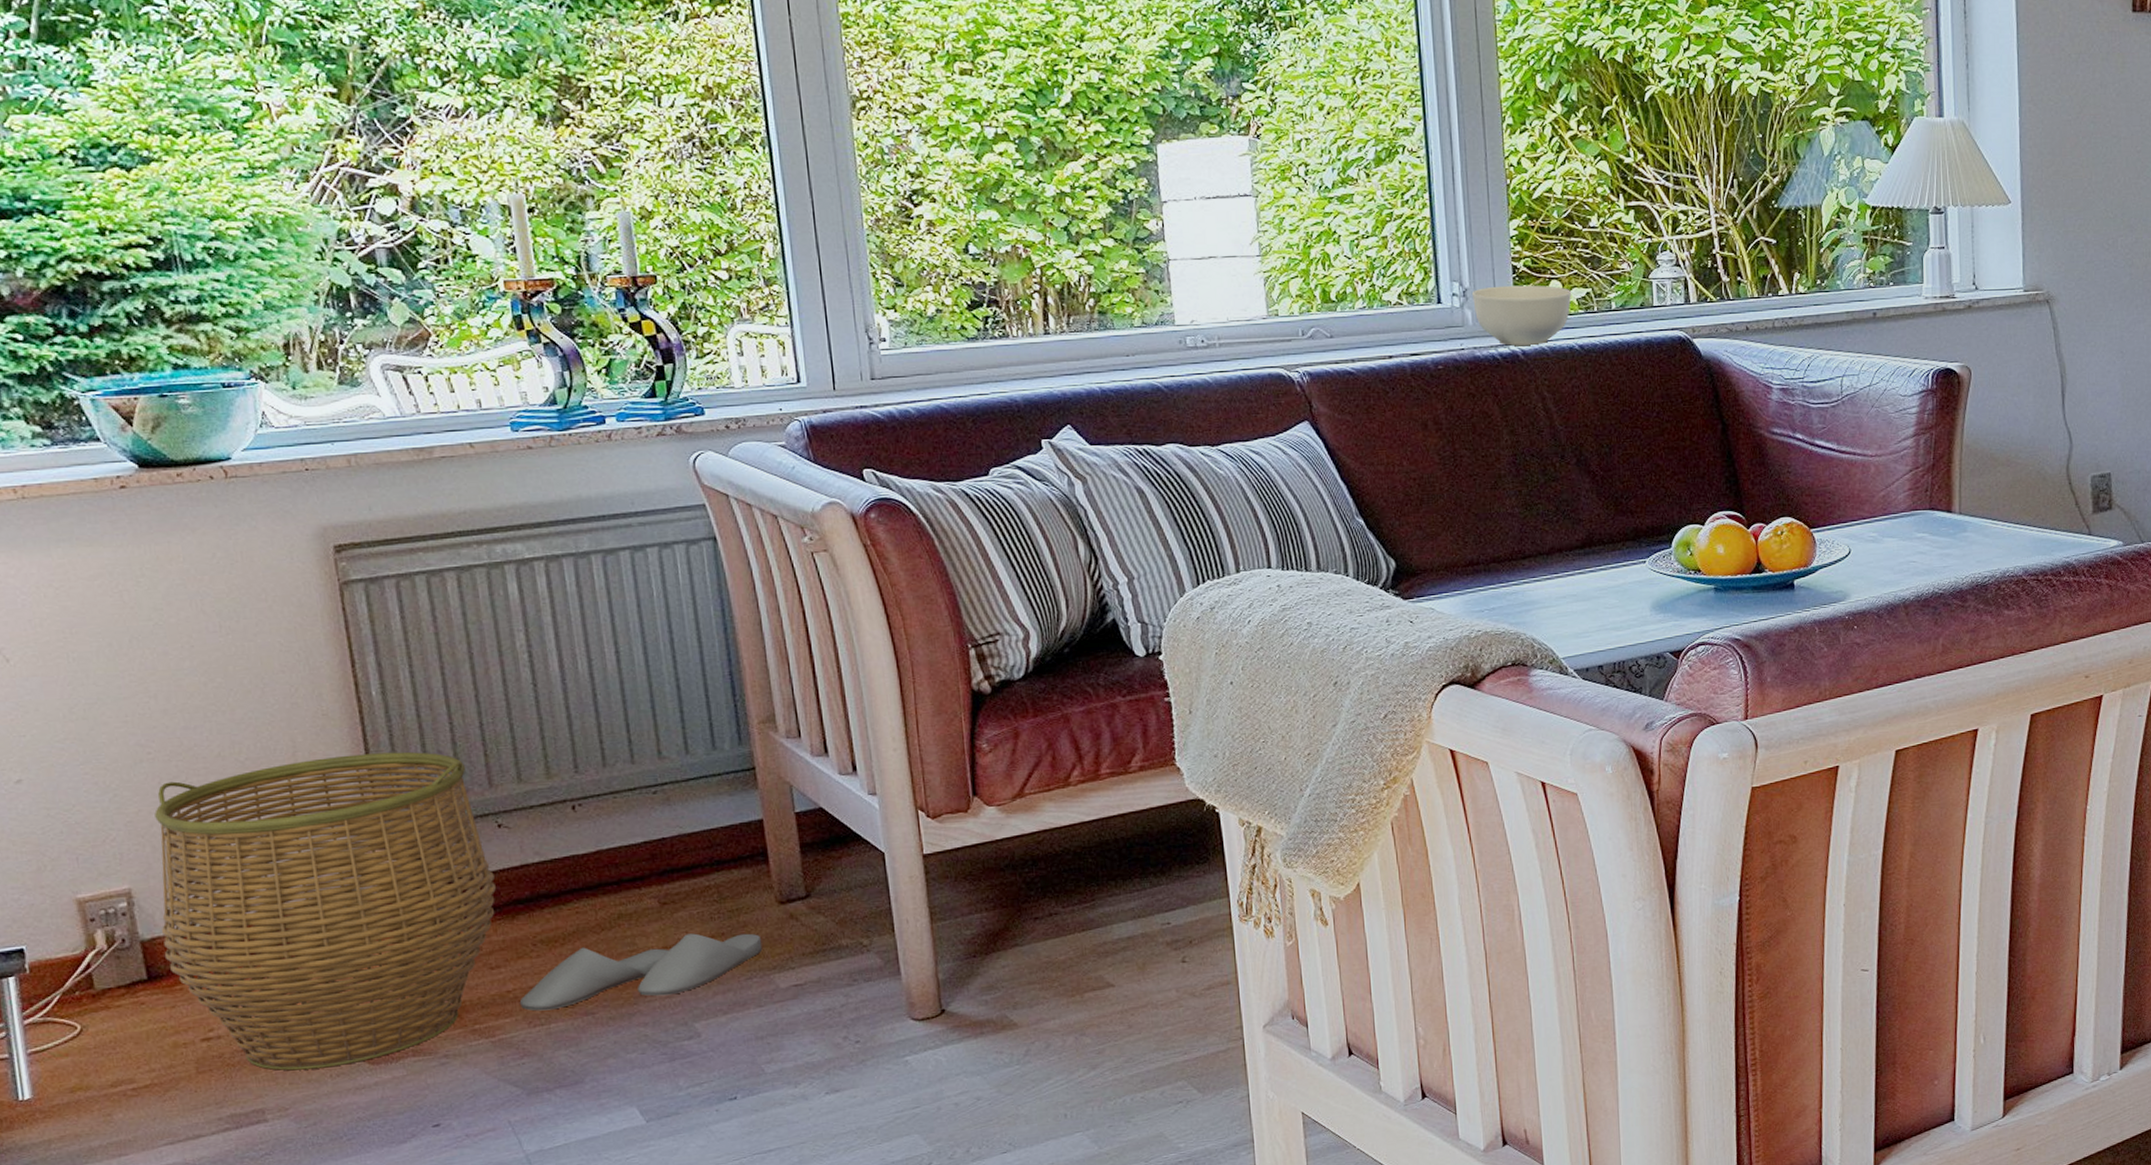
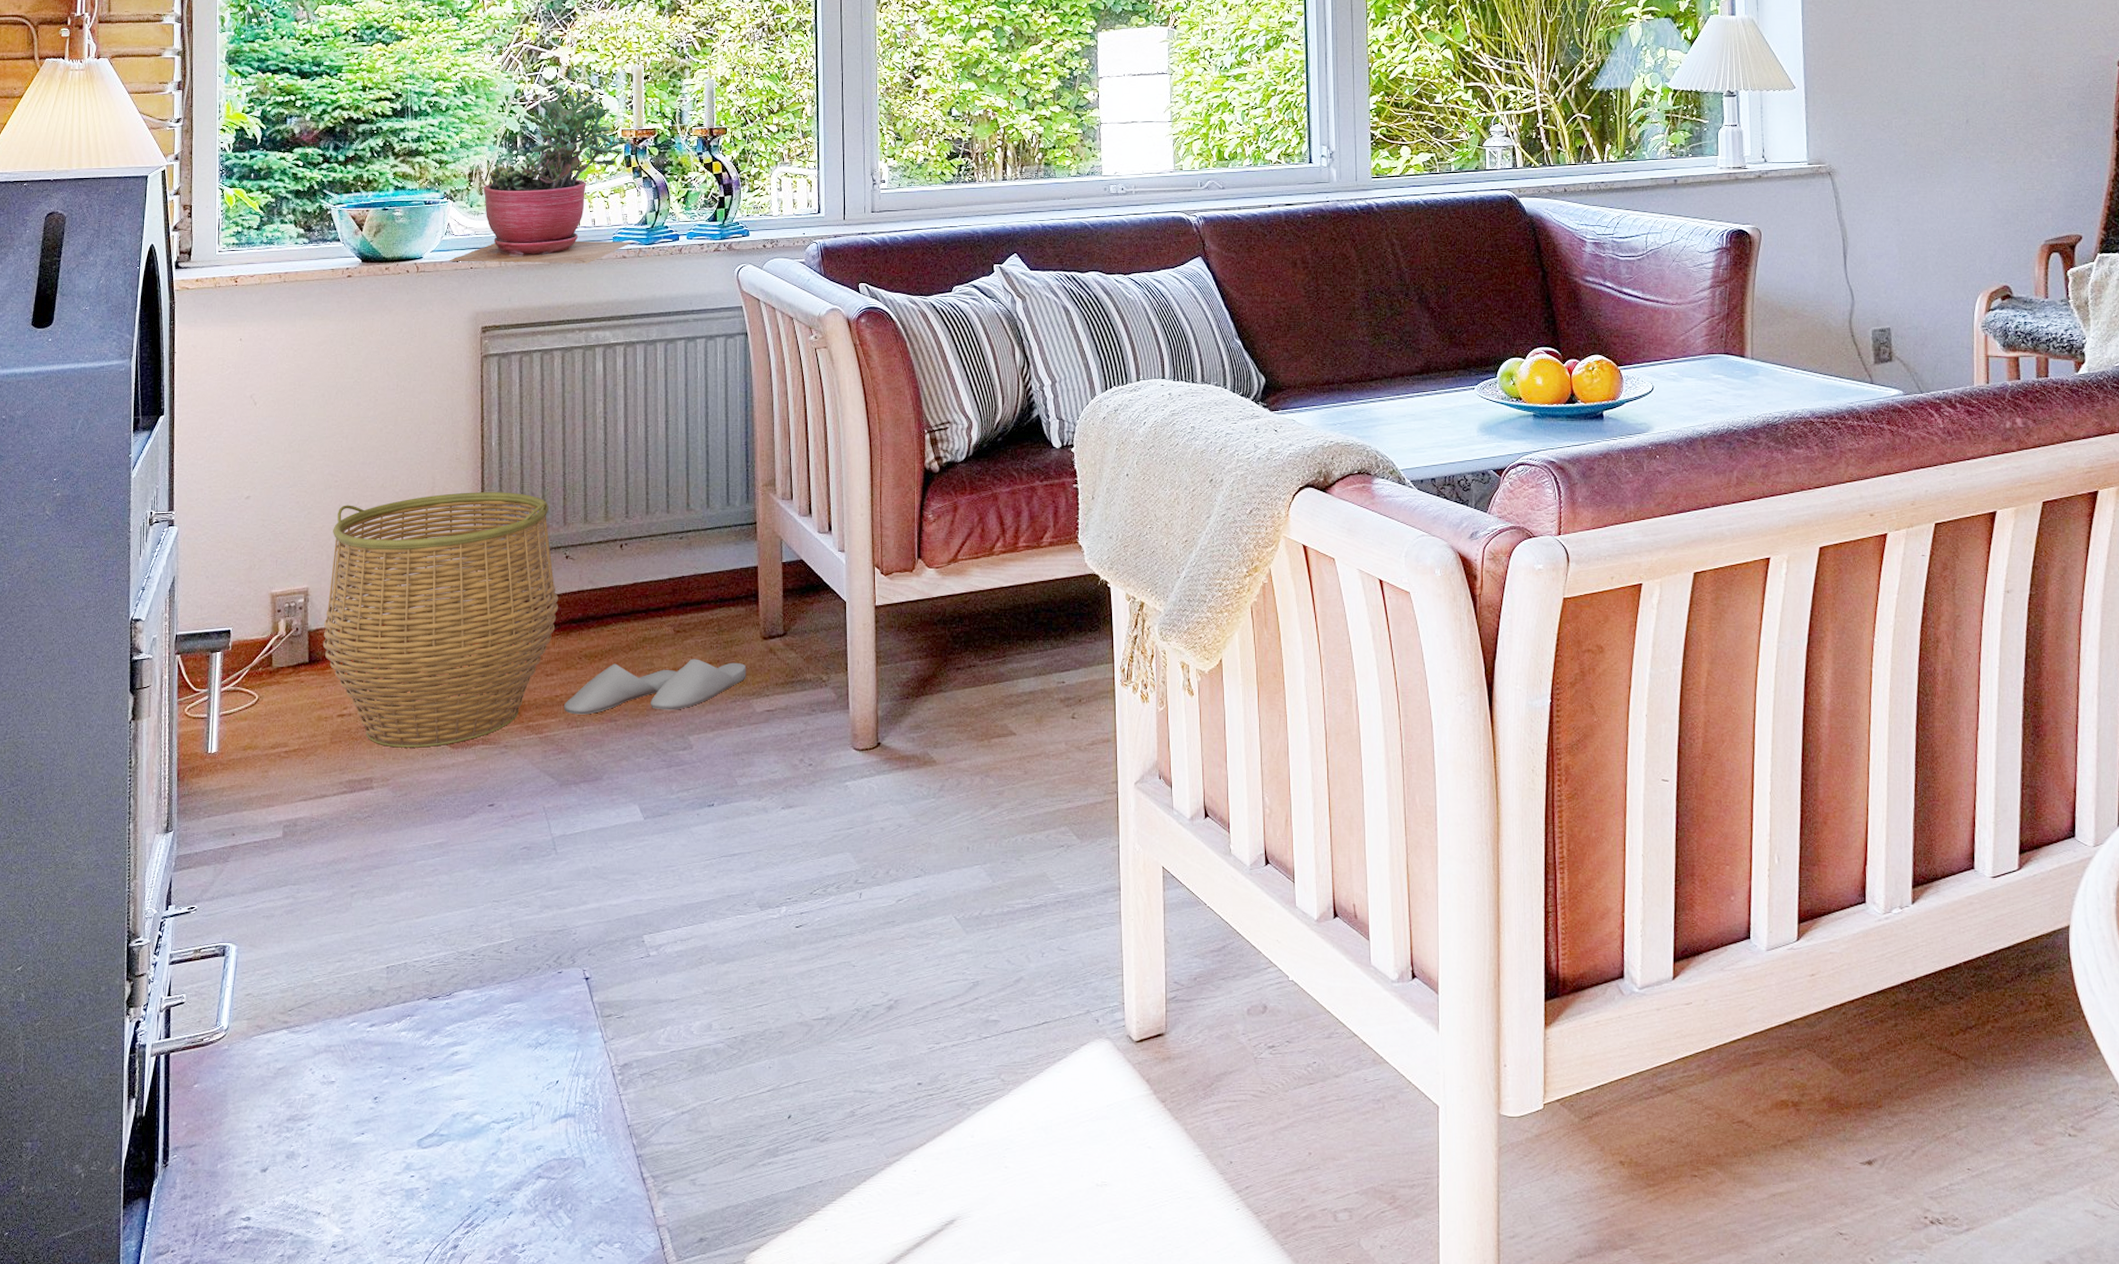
succulent plant: none [270,224,540,463] -> present [448,87,633,265]
bowl: present [1471,285,1572,346] -> none [1337,149,1419,200]

